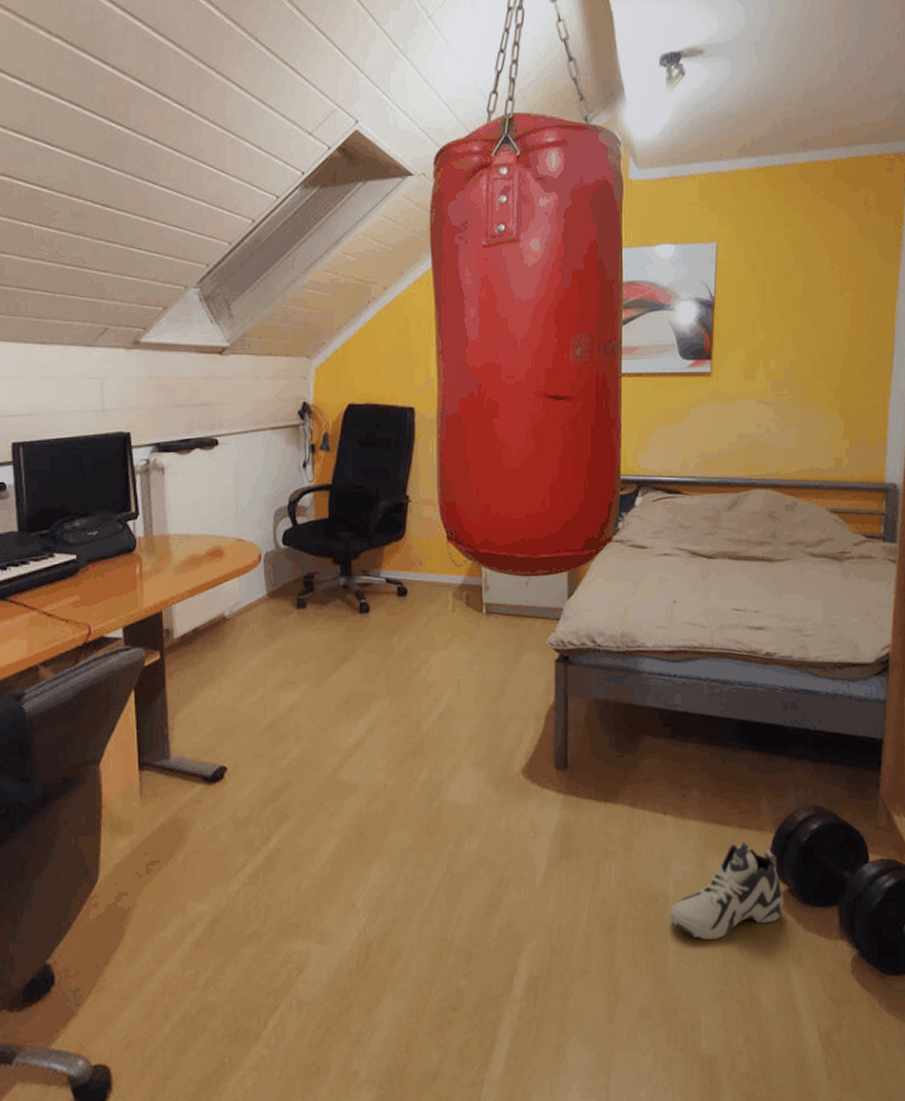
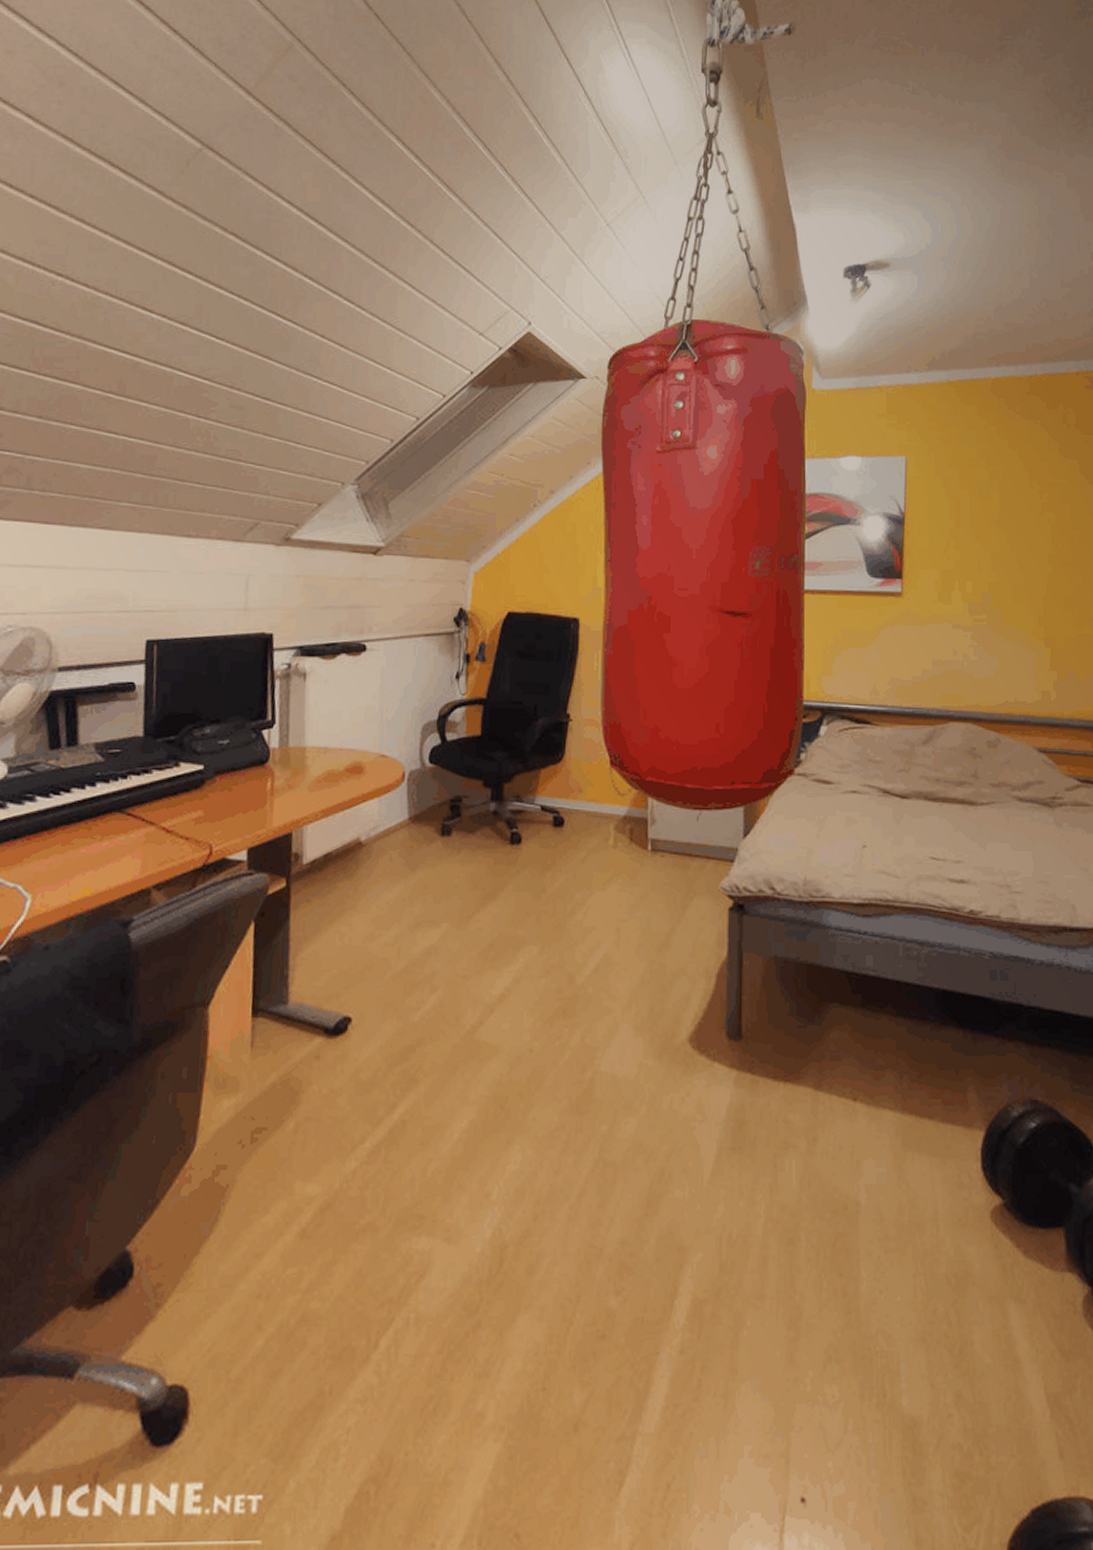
sneaker: present [669,842,784,940] -> none [861,1140,998,1263]

